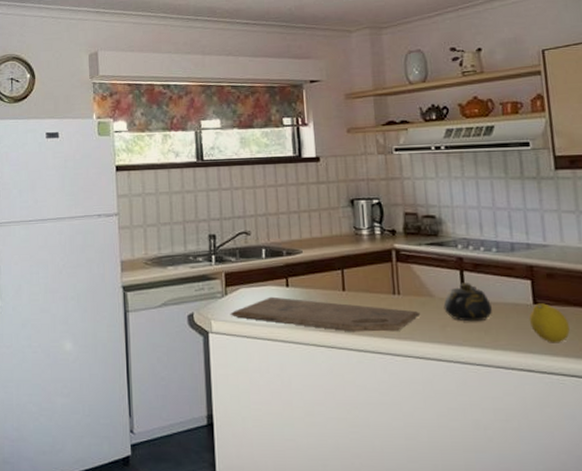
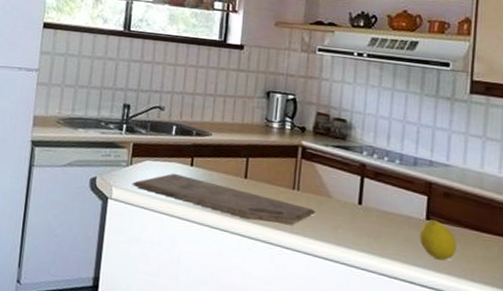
teapot: present [443,283,493,322] -> none [339,188,387,229]

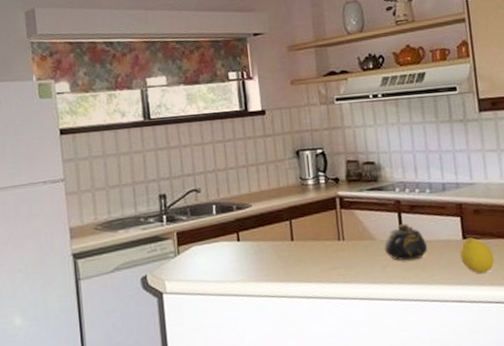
cutting board: present [132,173,316,225] -> none [183,252,364,281]
teapot: none [339,188,387,229] -> present [384,224,428,261]

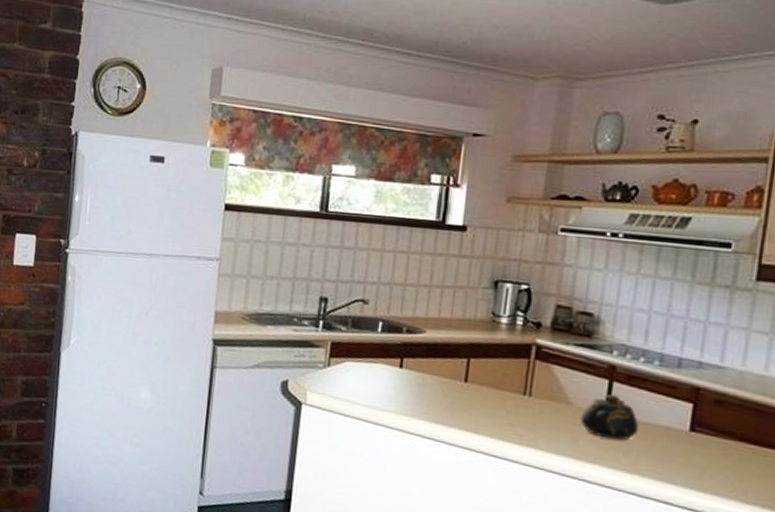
fruit: present [459,237,494,274] -> none [680,431,728,479]

